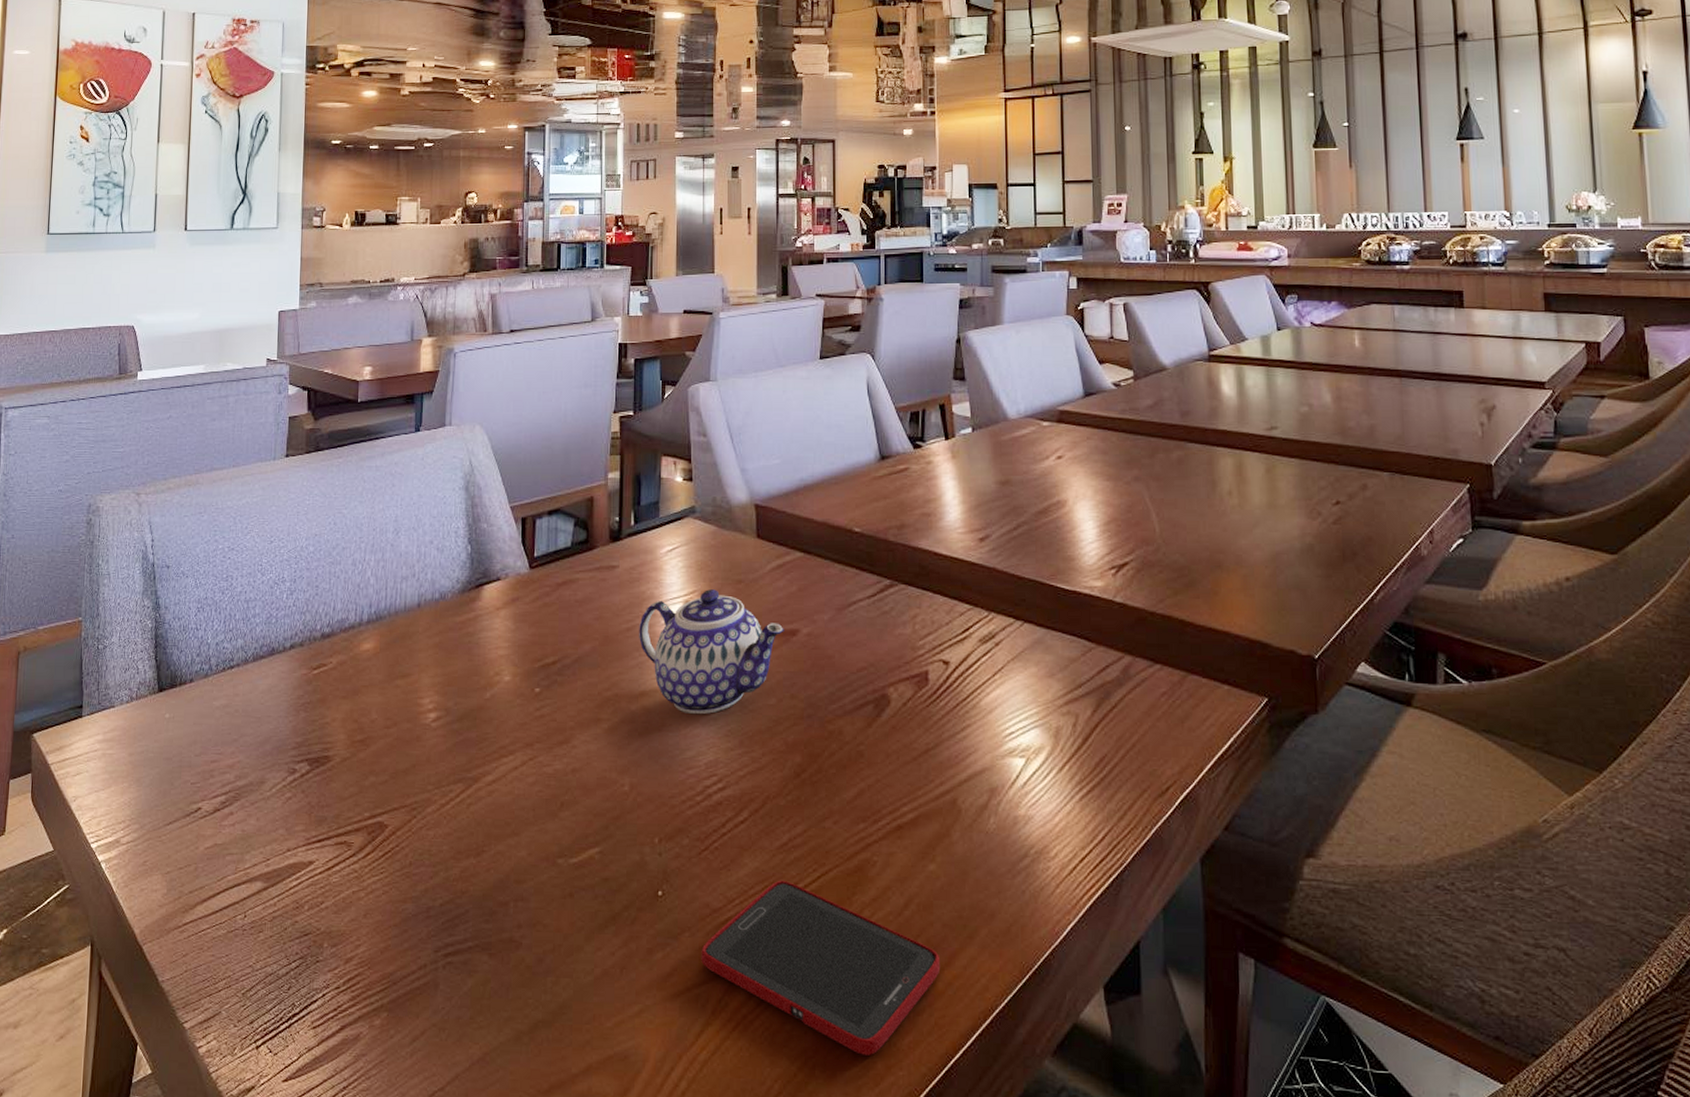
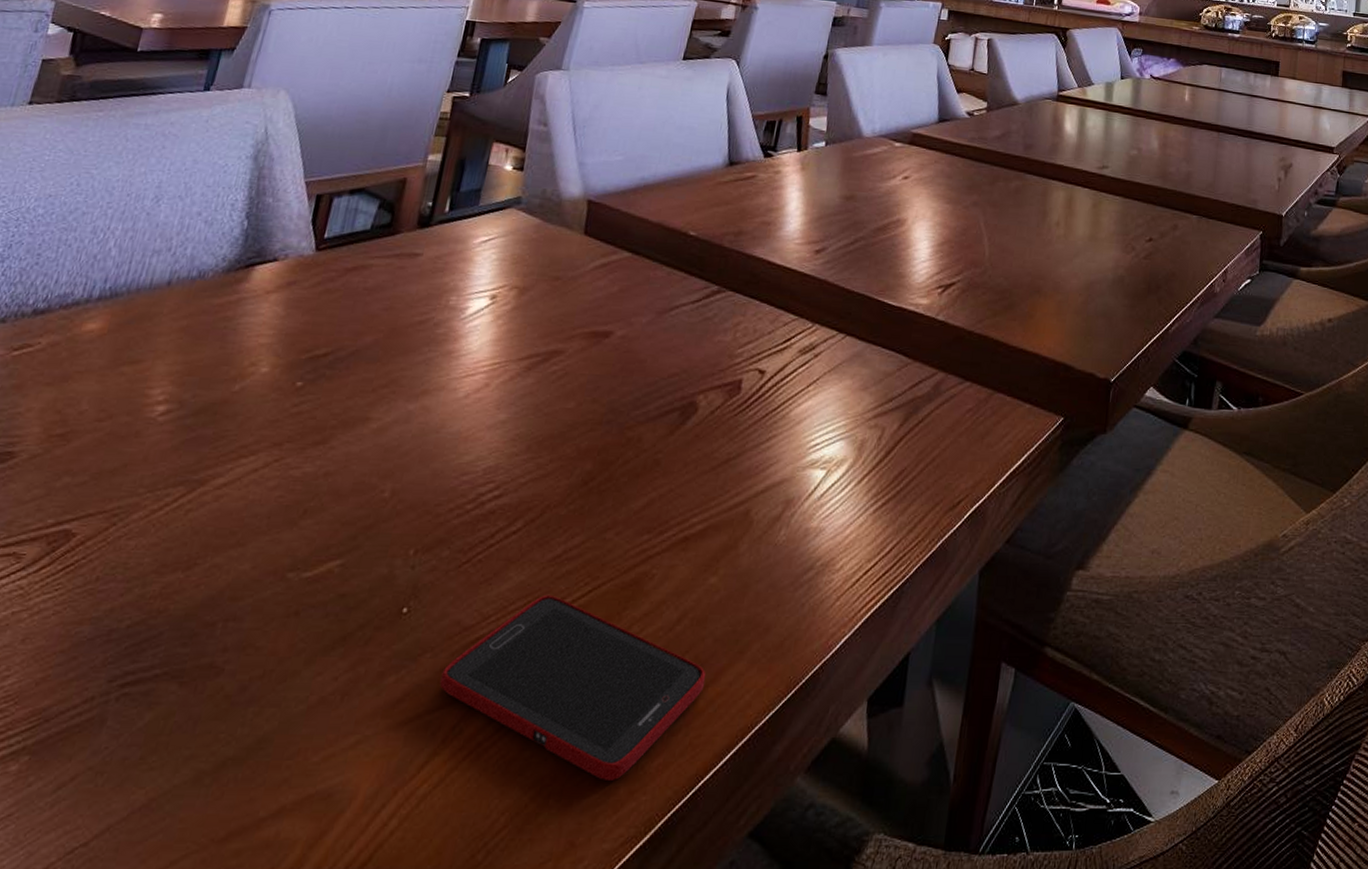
teapot: present [639,589,784,715] -> none [431,285,597,417]

